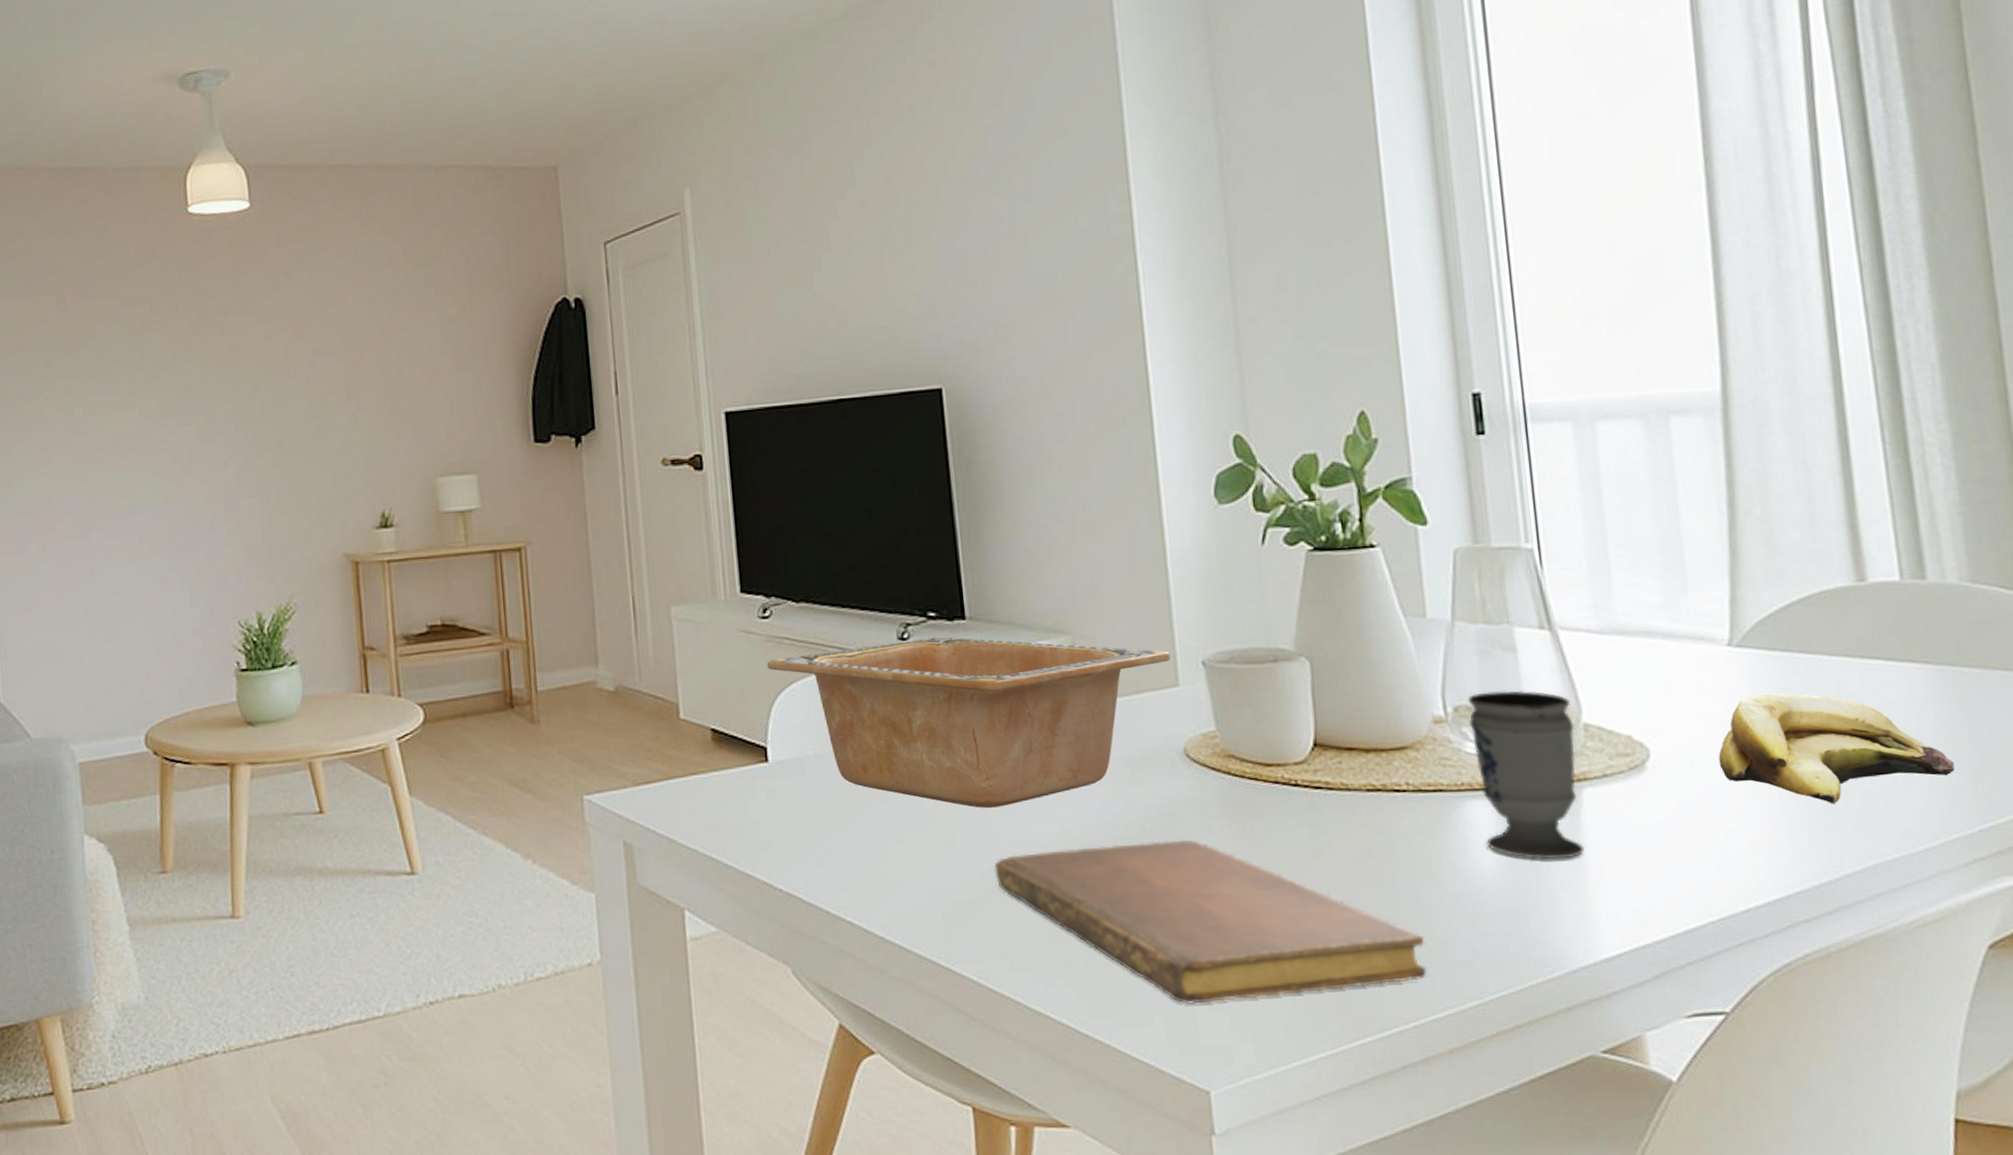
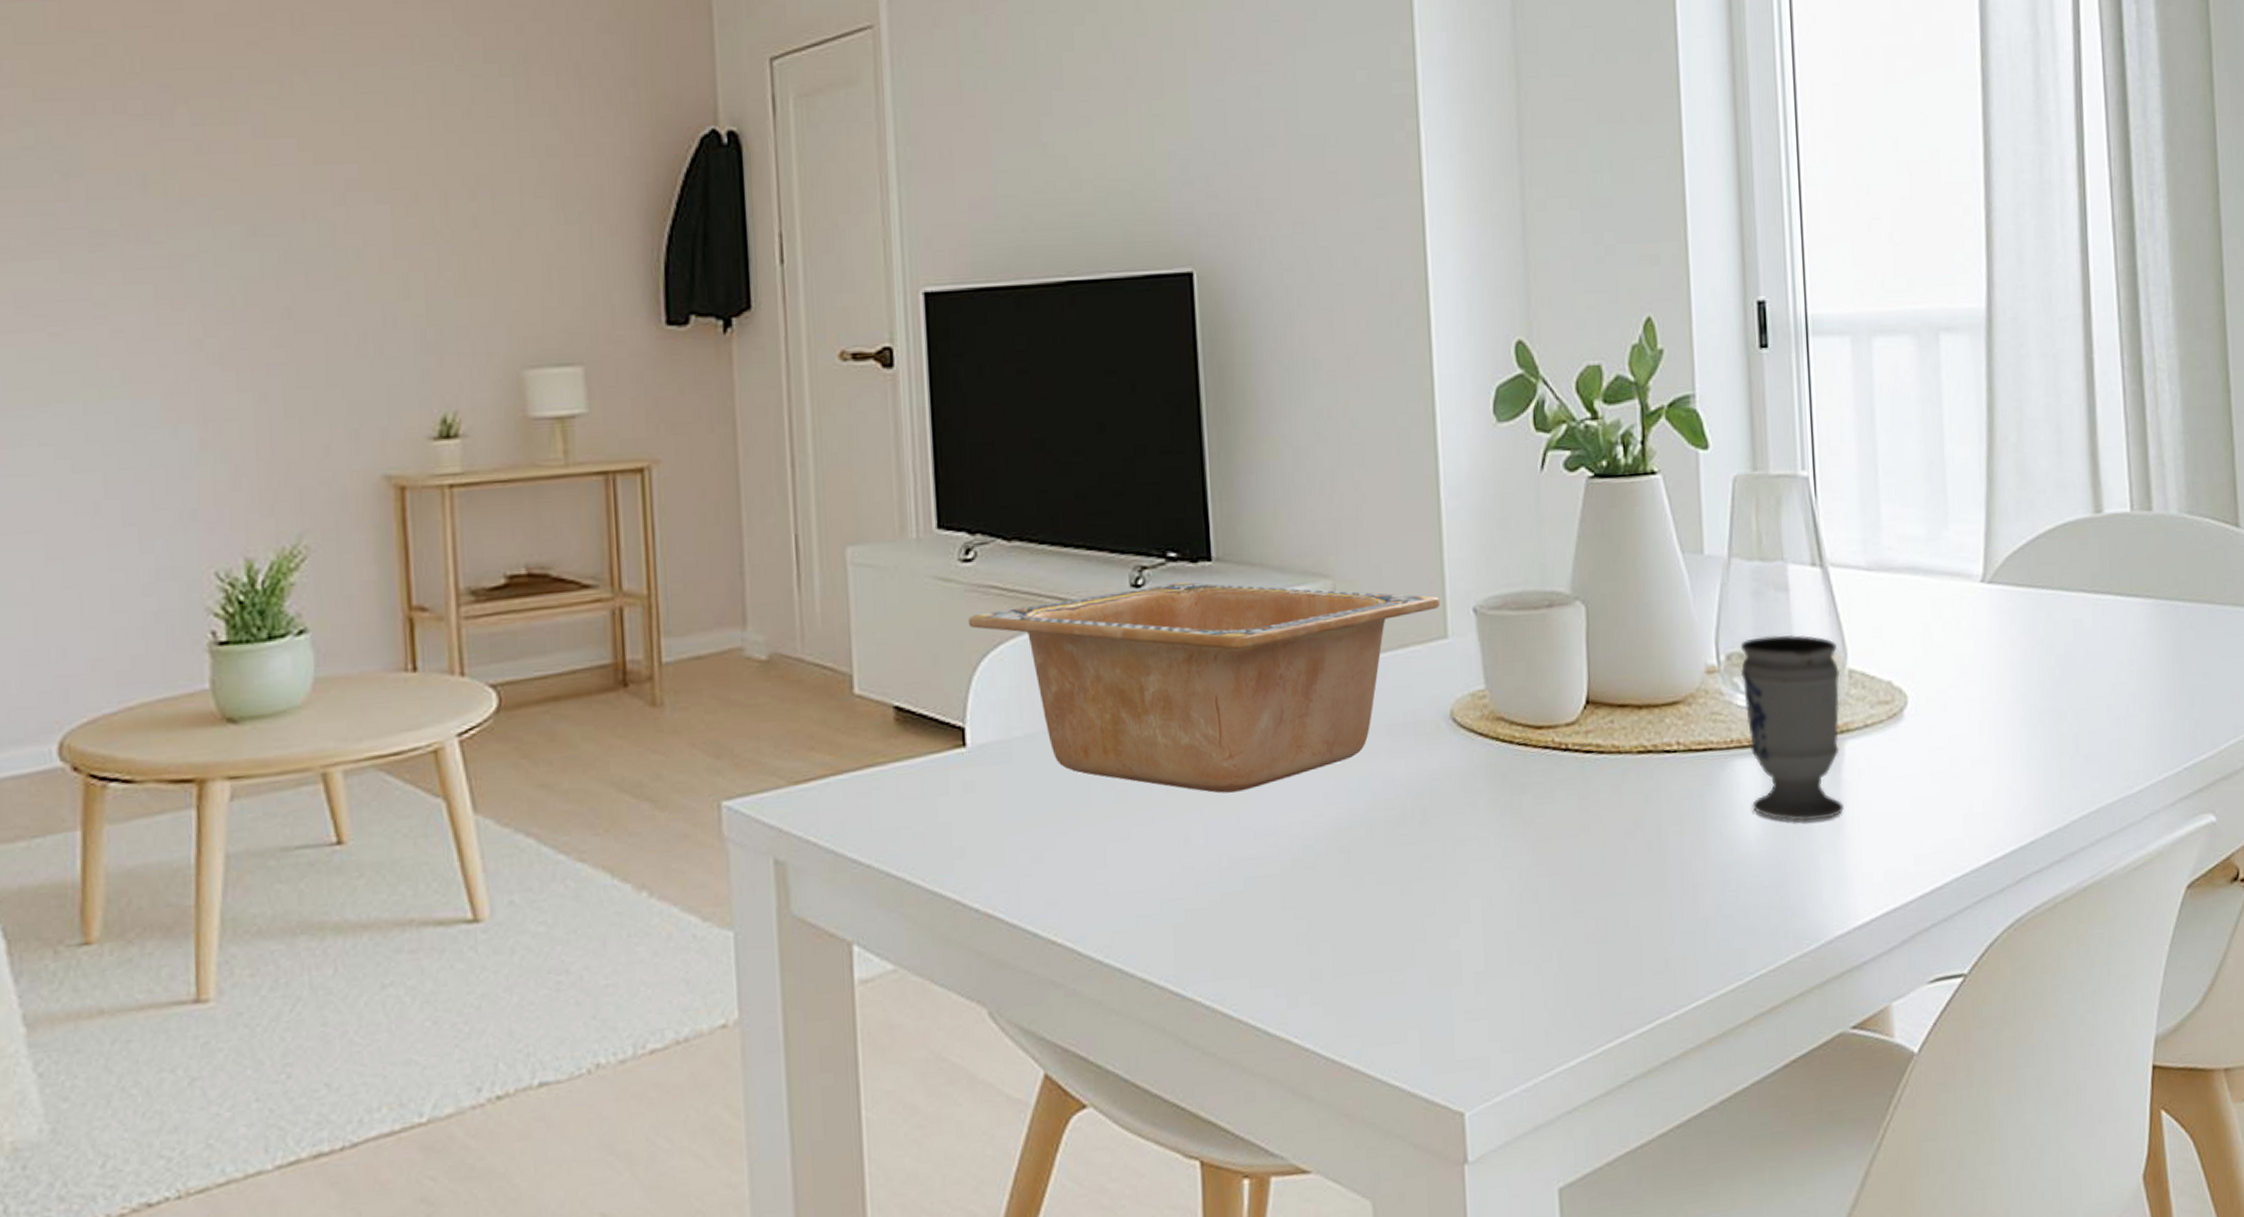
notebook: present [994,839,1427,1004] -> none [1235,818,1690,1014]
banana: present [1718,692,1955,804] -> none [1968,631,2167,748]

